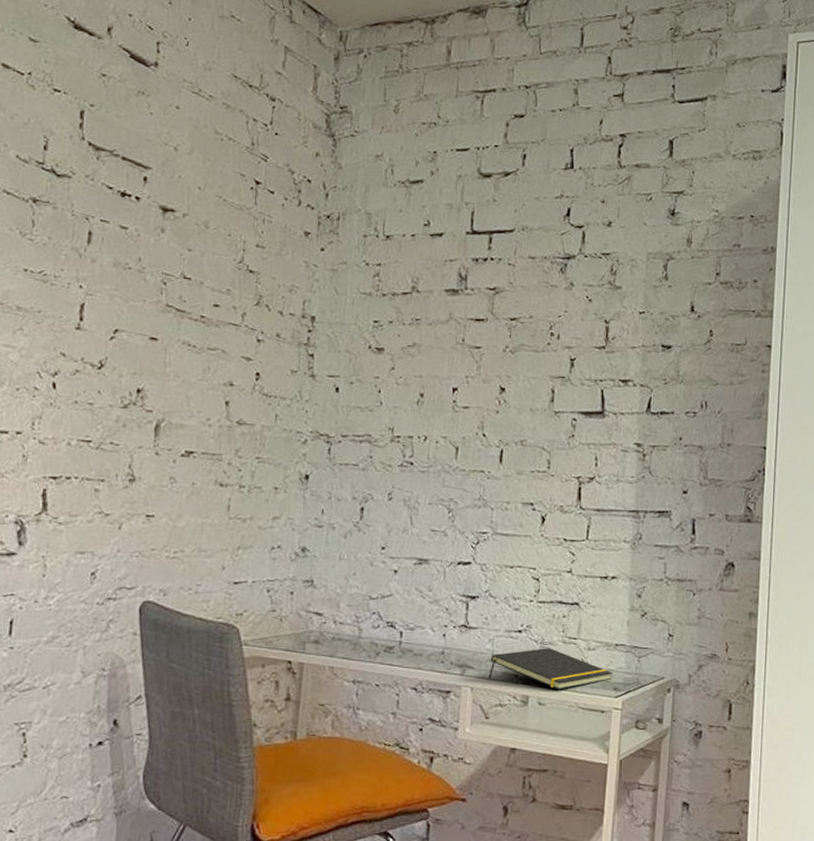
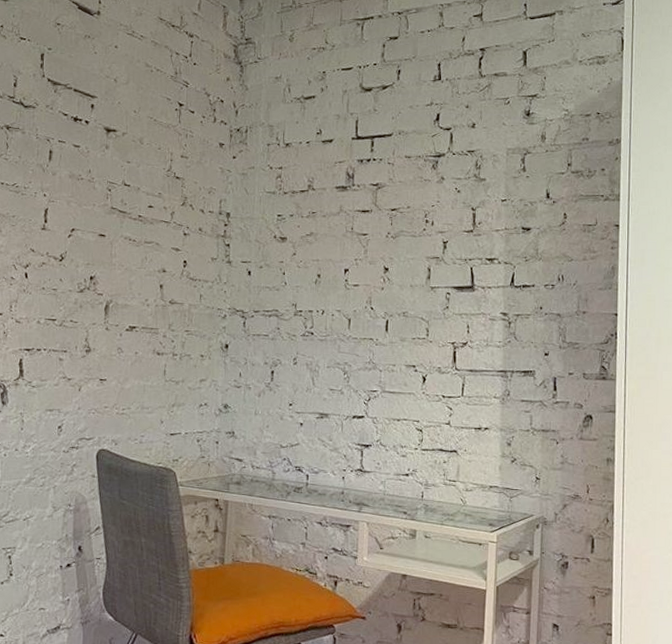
notepad: present [488,648,613,690] -> none [381,489,488,525]

